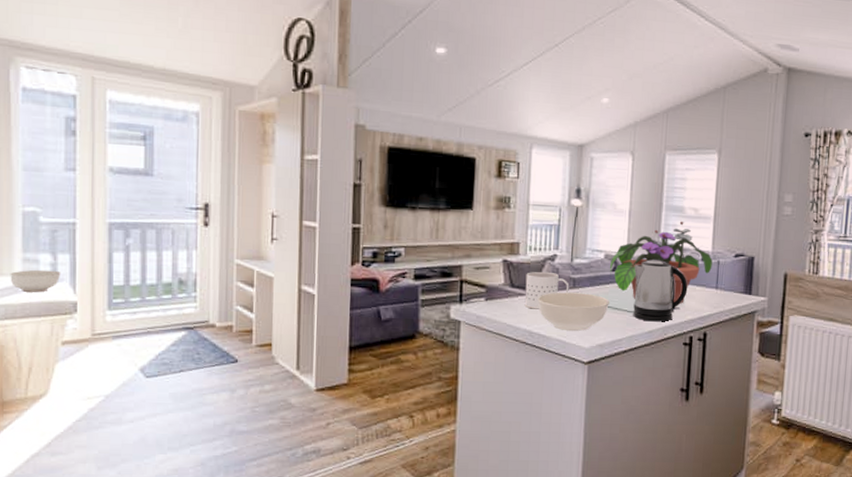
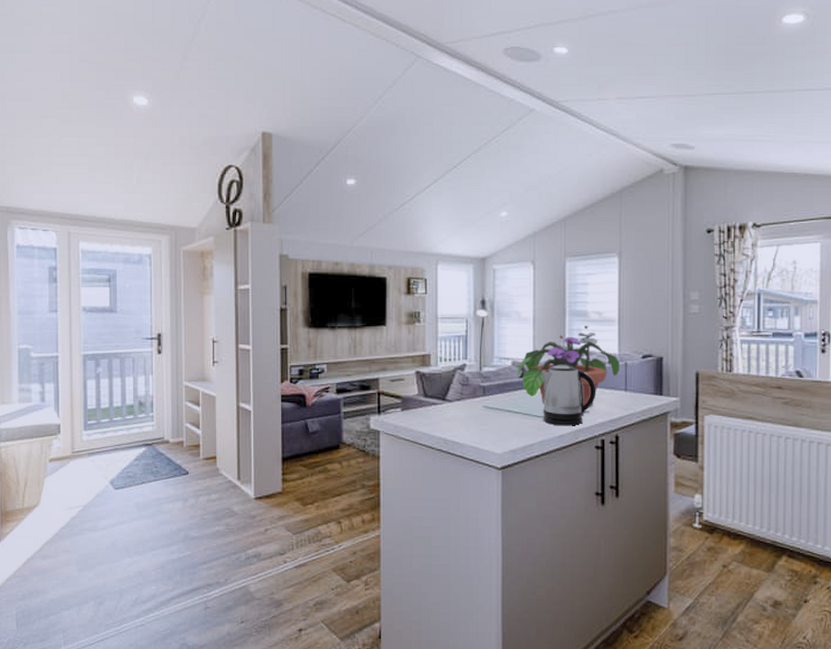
bowl: present [10,269,61,293] -> none [10,397,48,417]
mug: present [524,271,569,309] -> none [438,381,480,418]
bowl: present [537,292,609,331] -> none [450,400,519,437]

